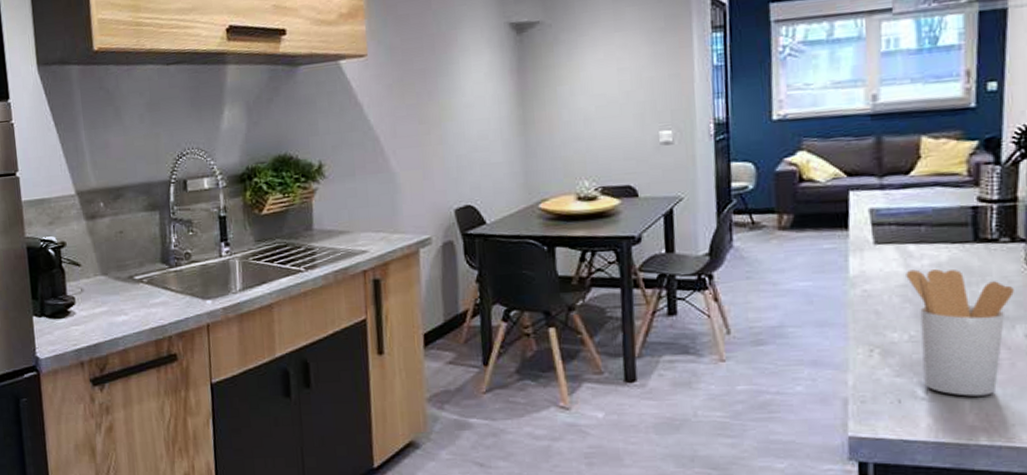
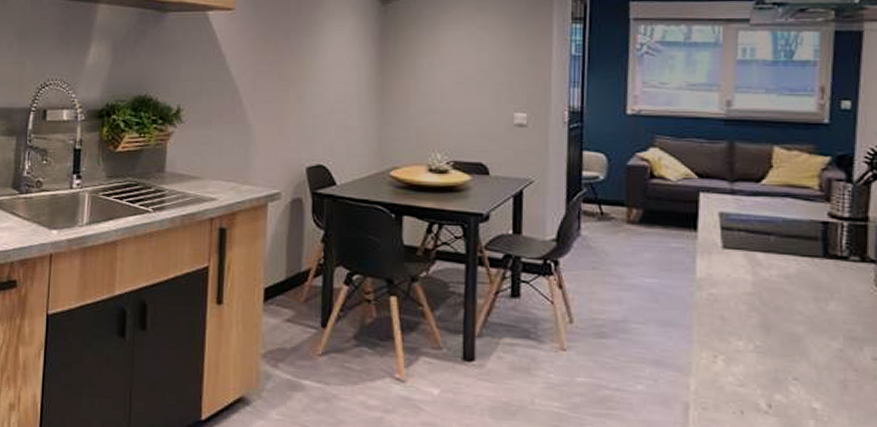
utensil holder: present [906,269,1014,397] -> none [753,278,862,417]

